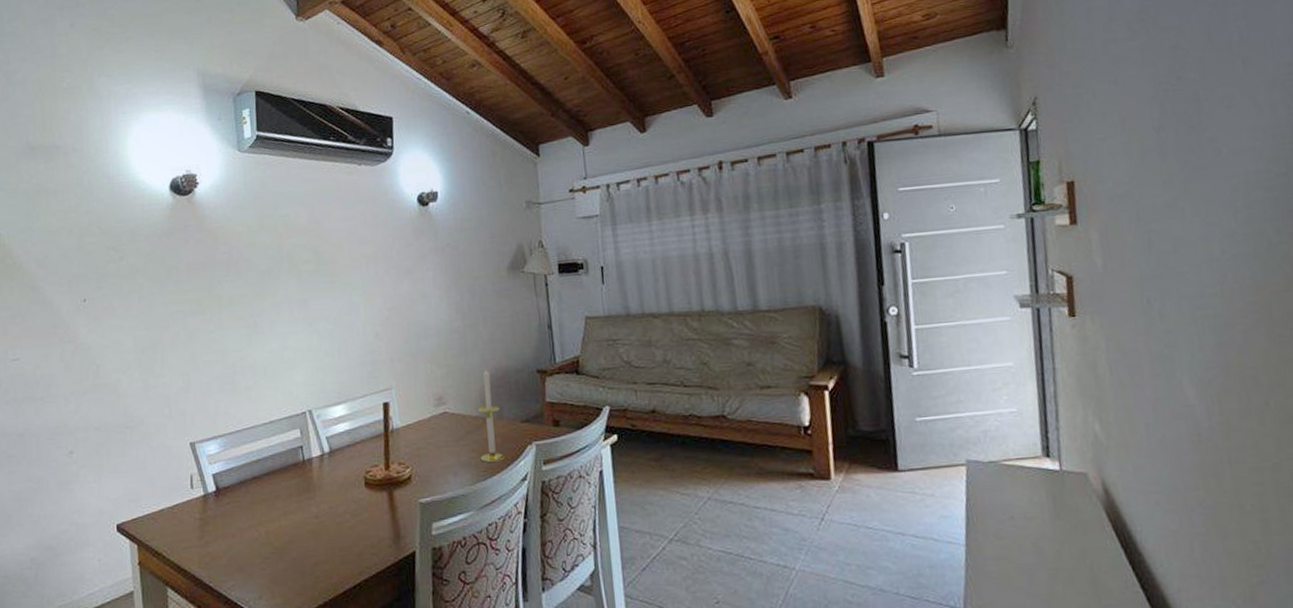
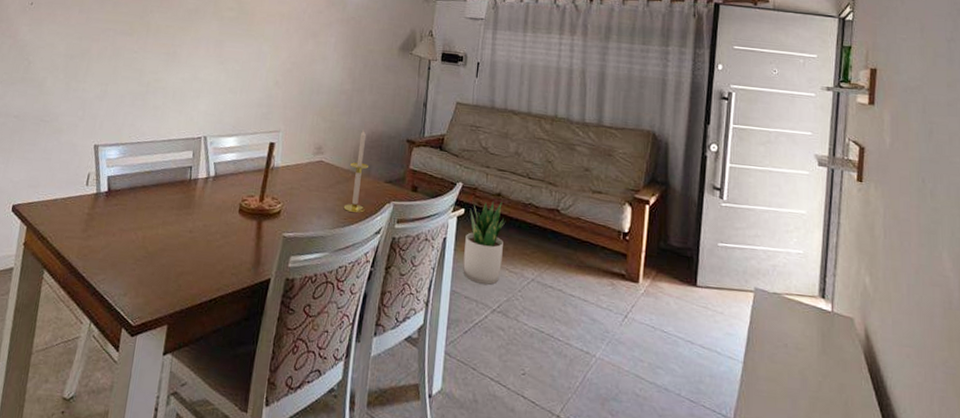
planter: none [624,418,671,514] -> present [463,201,506,285]

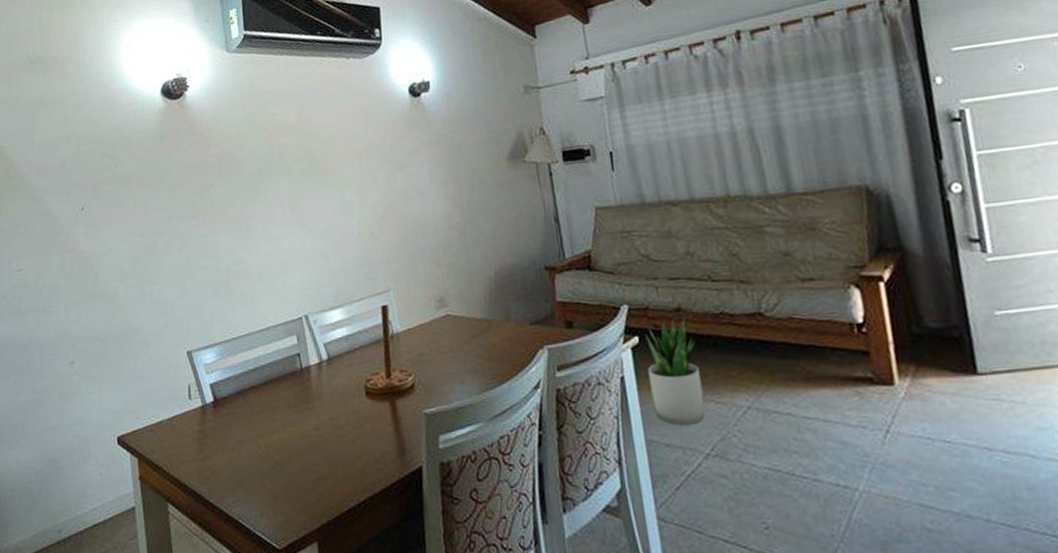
candle: present [343,129,369,214] -> none [483,266,516,370]

